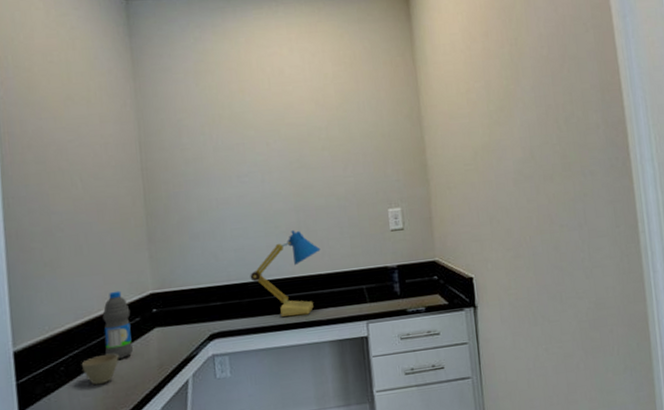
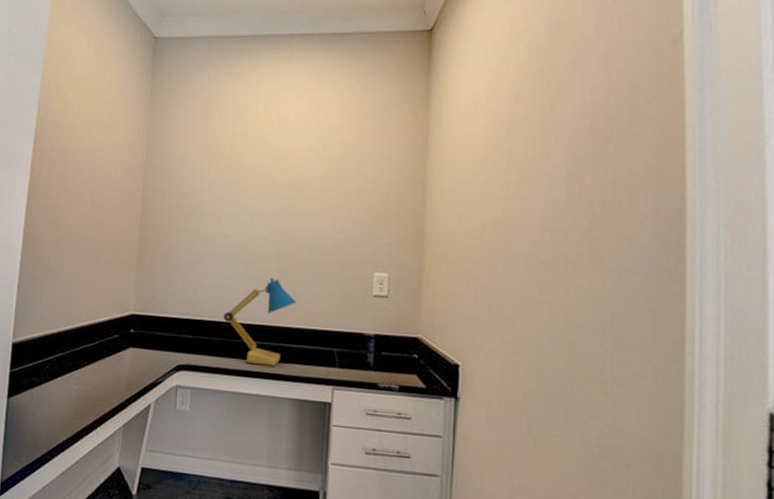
cup: present [81,354,119,386] -> none [63,362,95,390]
water bottle: present [102,290,134,359] -> none [83,305,111,370]

